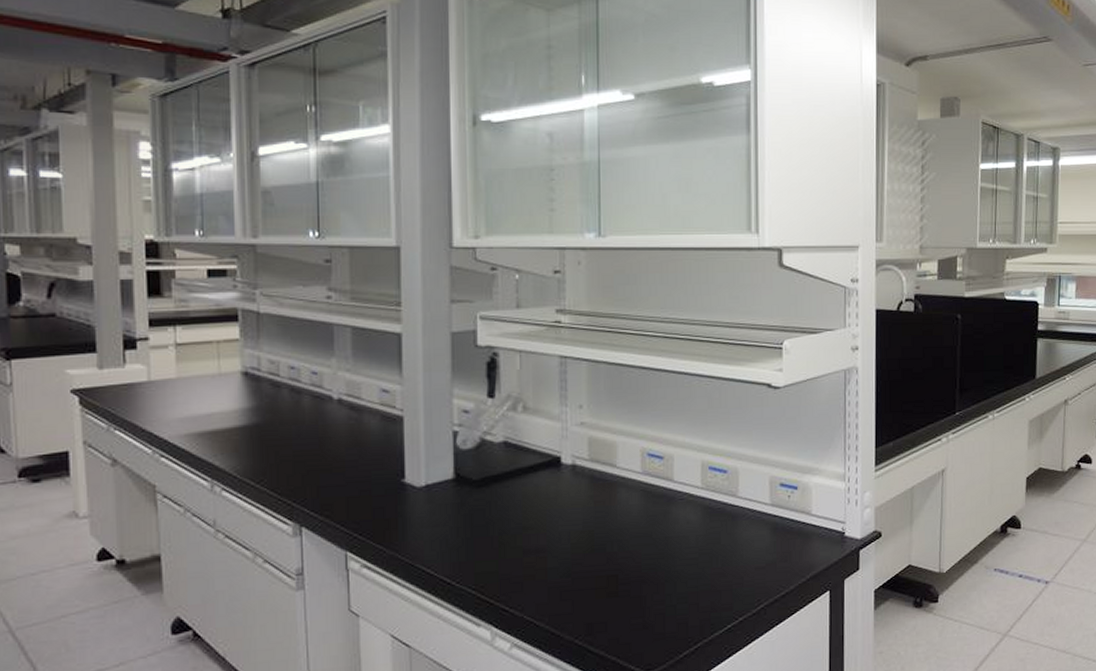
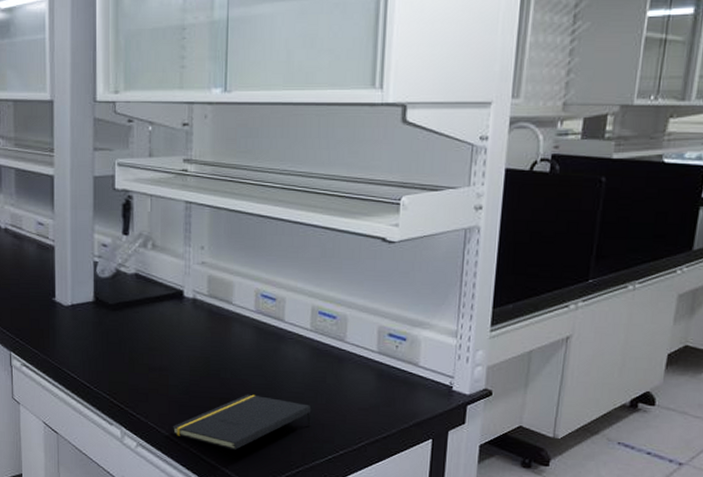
notepad: none [553,567,708,636] -> present [172,394,312,451]

